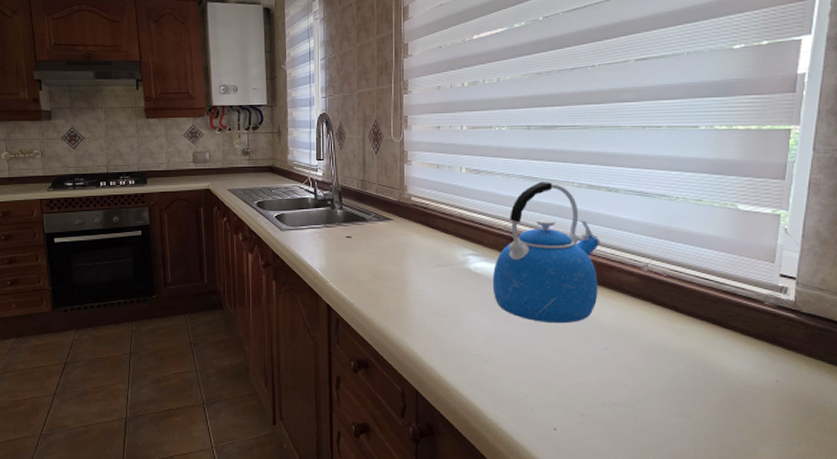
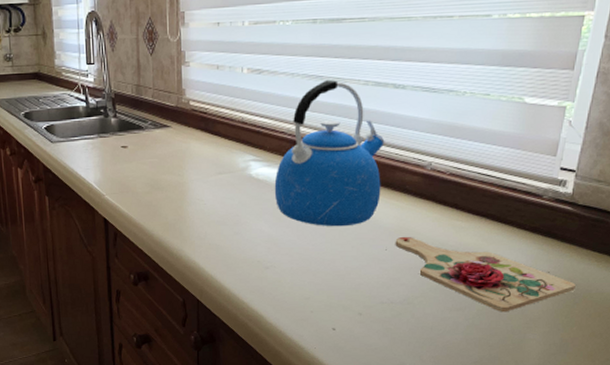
cutting board: none [615,337,807,422] -> present [395,237,576,313]

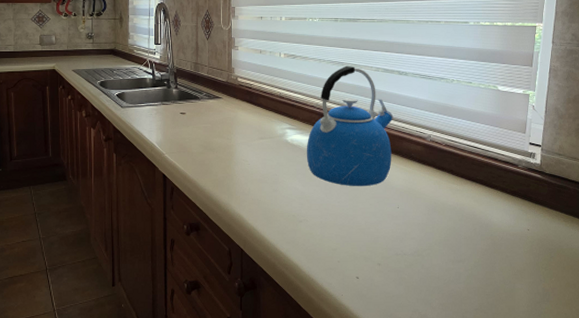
cutting board: present [395,237,576,313] -> none [405,197,550,265]

